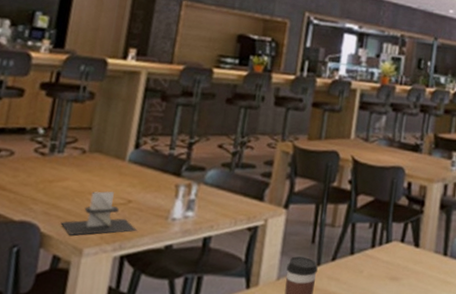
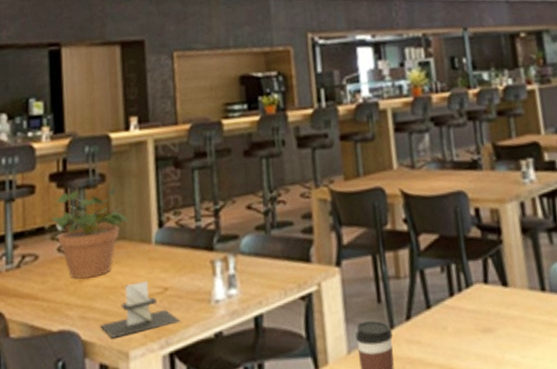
potted plant: none [34,102,109,181] -> present [51,187,129,280]

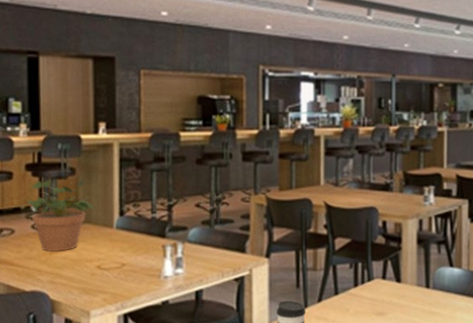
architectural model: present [100,281,181,338] -> none [66,258,135,300]

